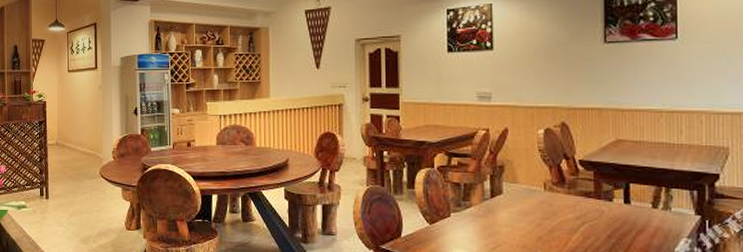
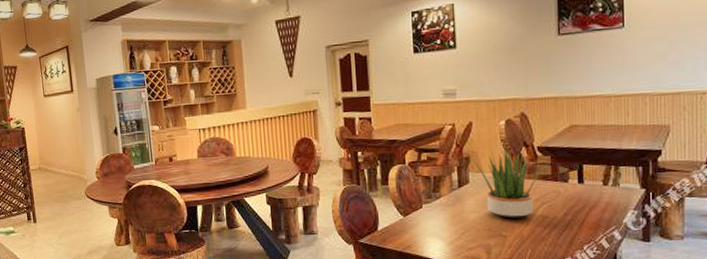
potted plant: none [503,156,595,237] -> present [469,145,552,219]

